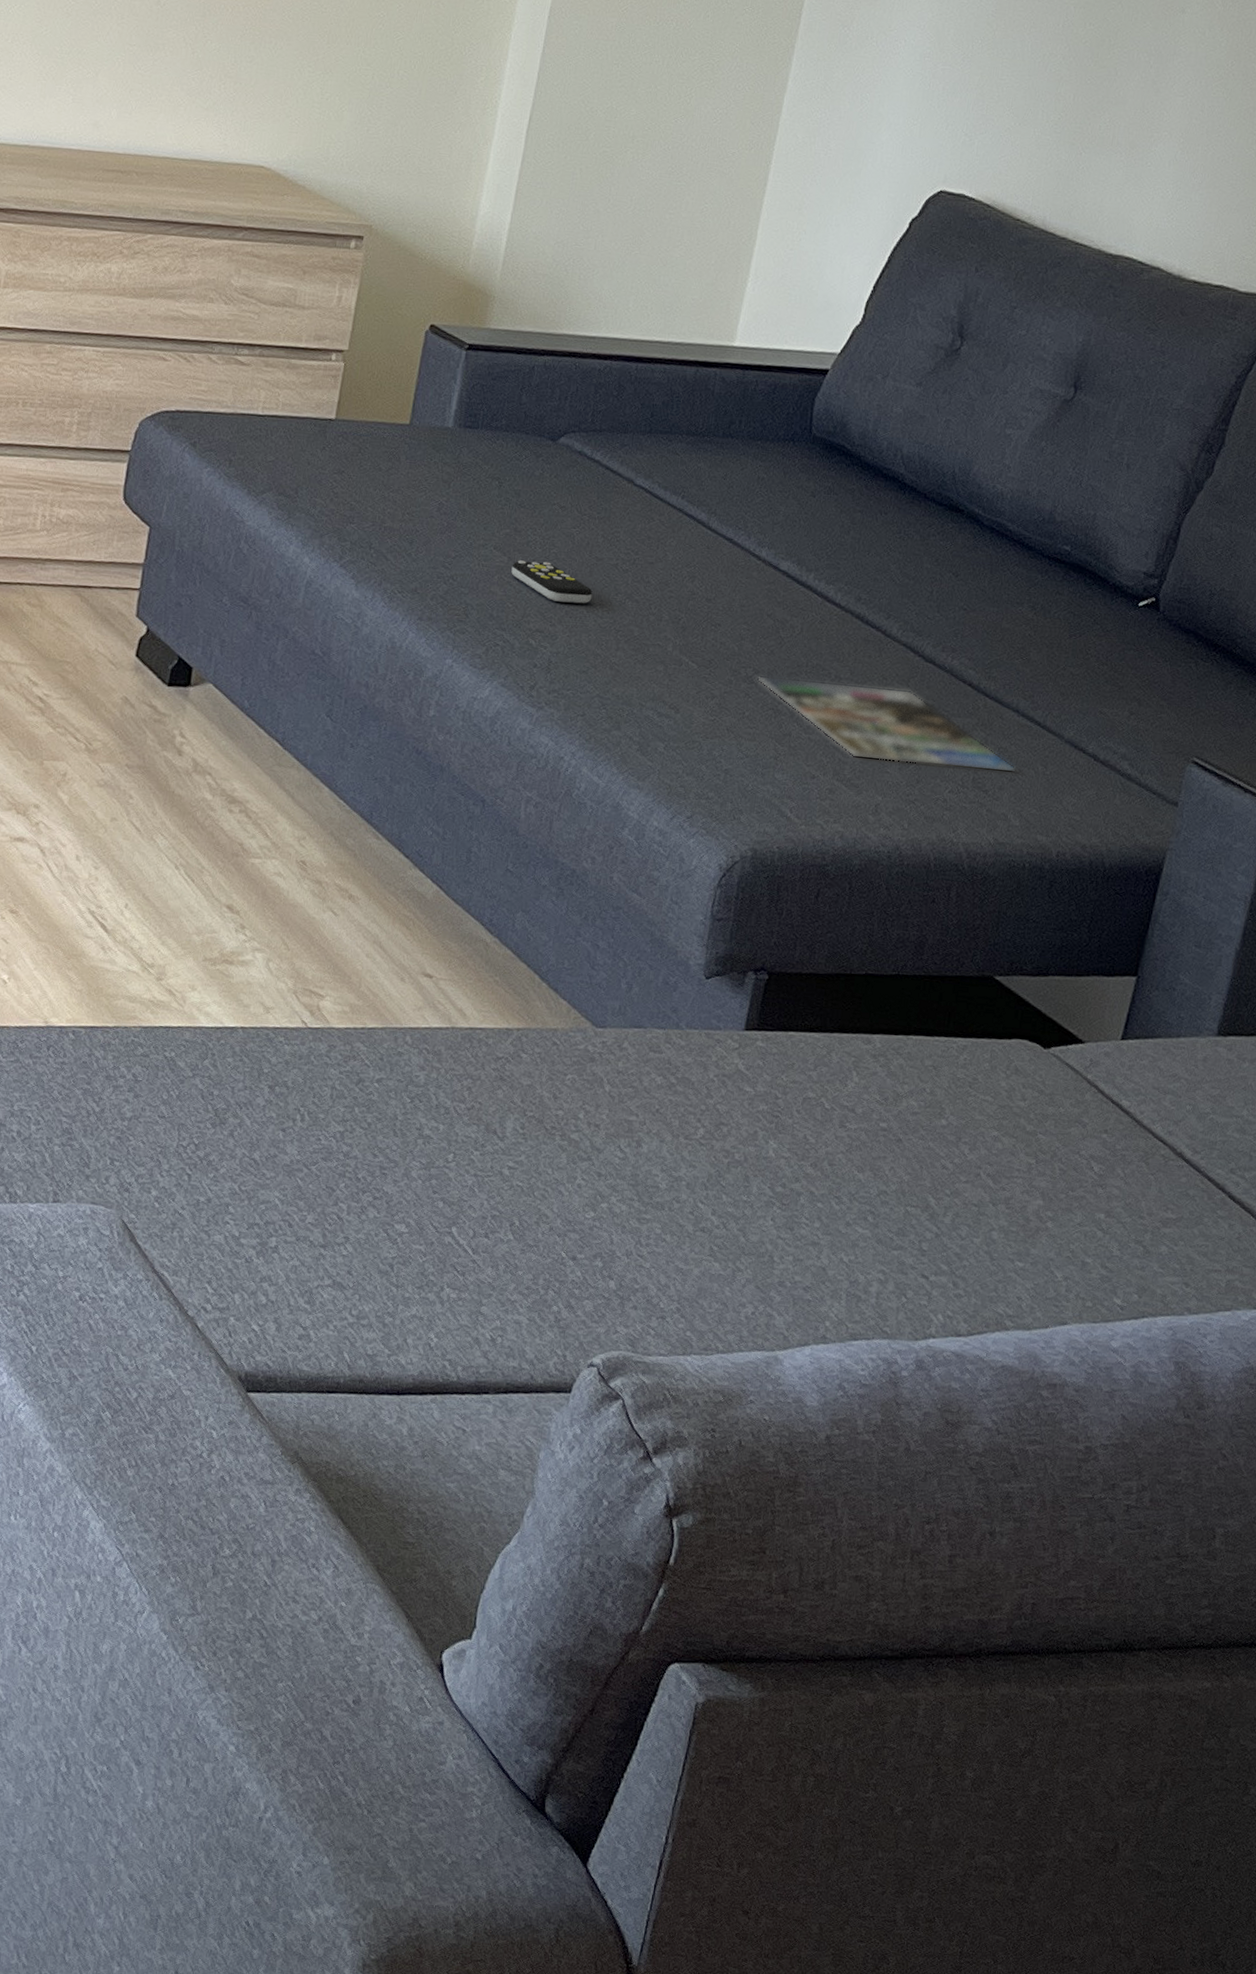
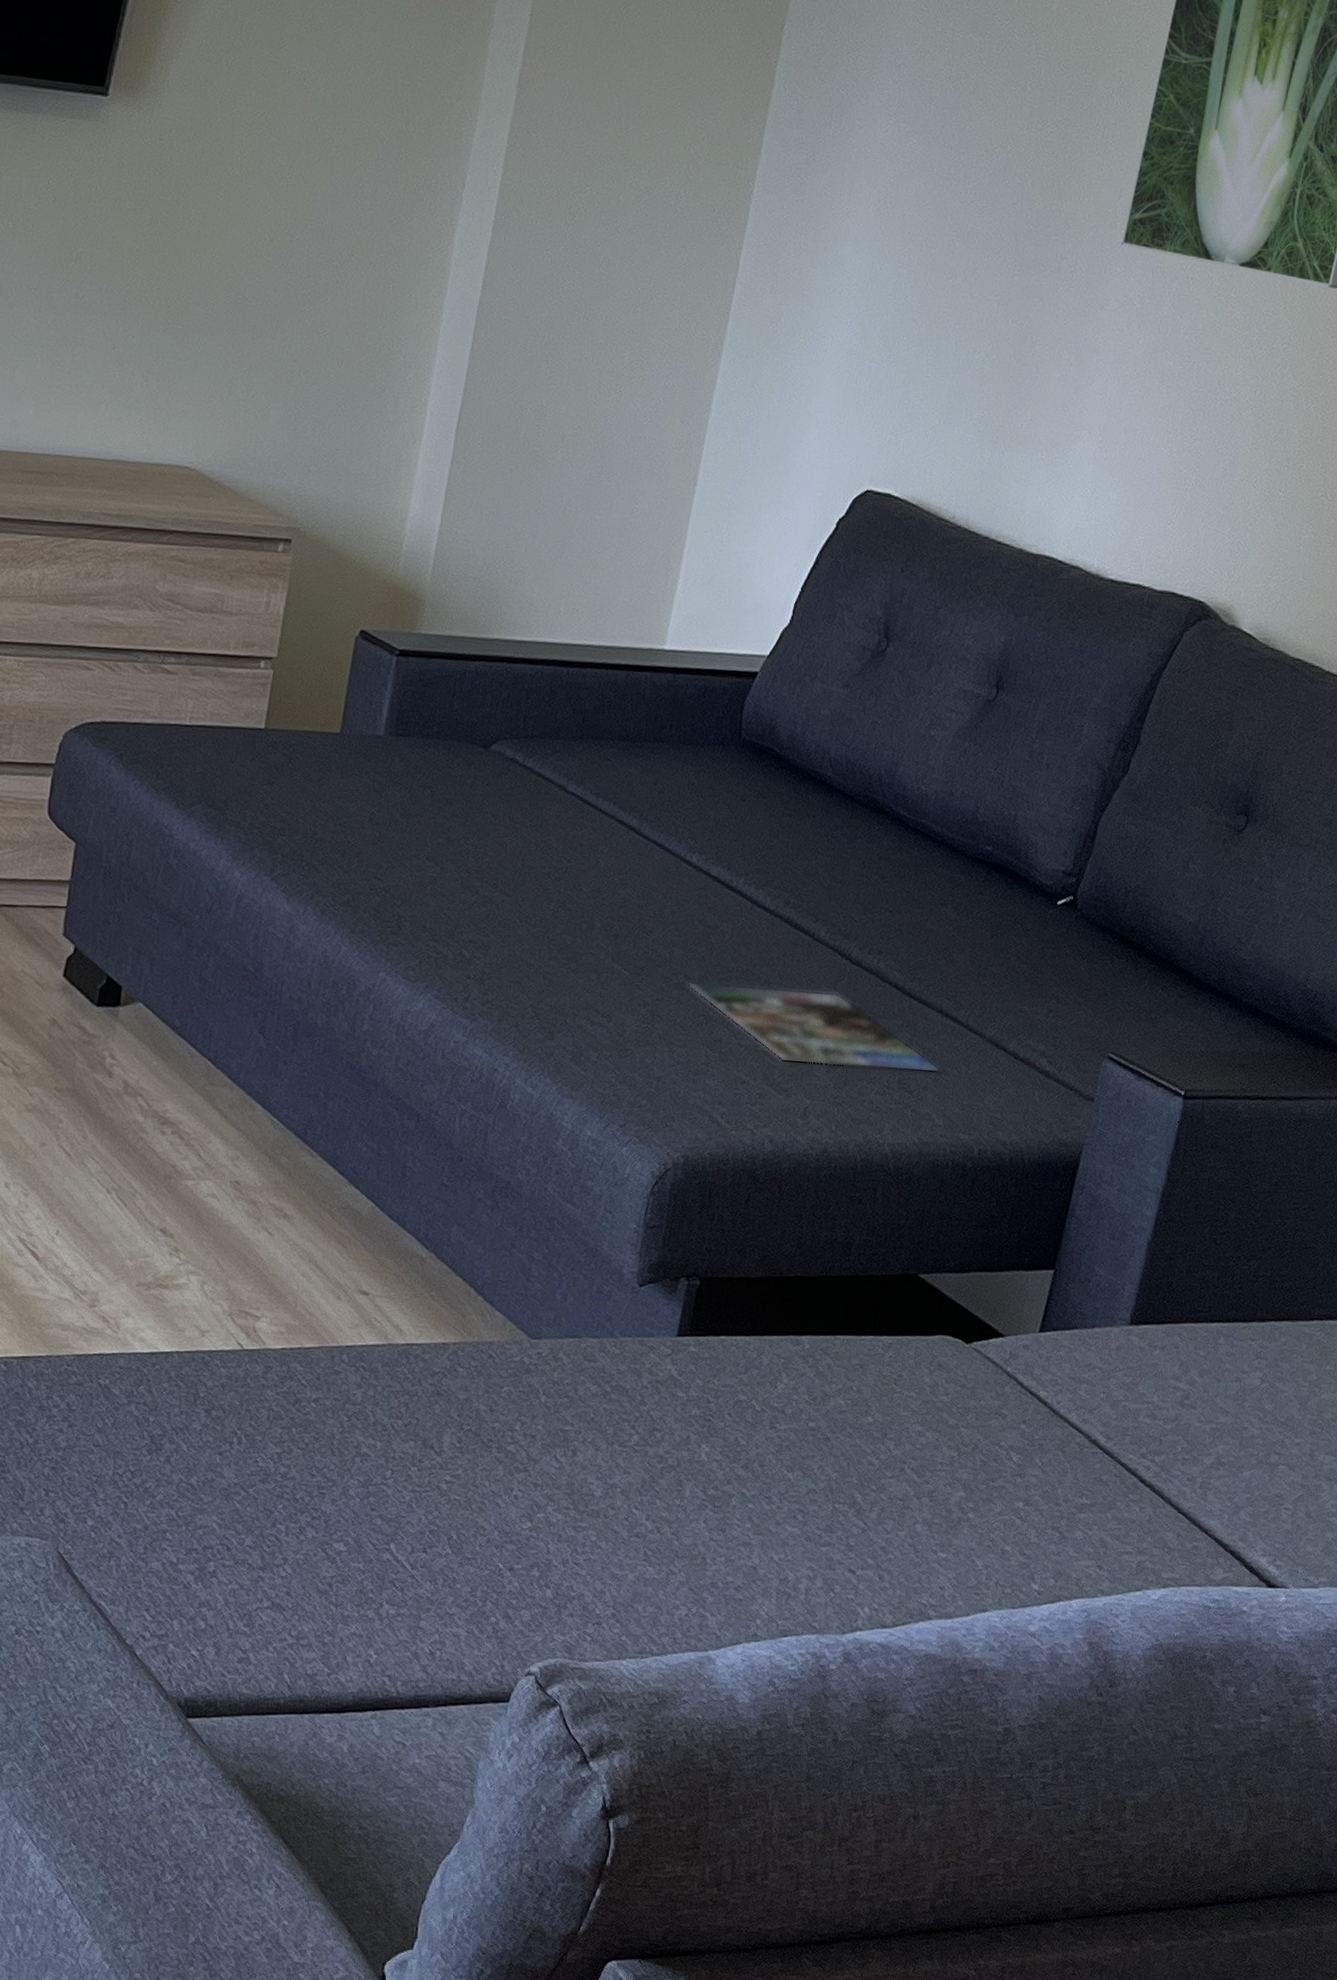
remote control: present [511,560,593,604] -> none [444,870,526,913]

